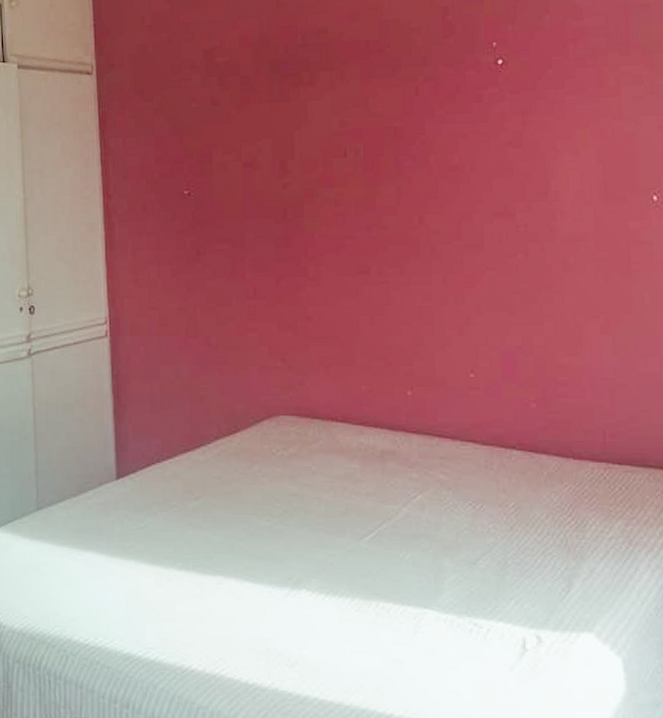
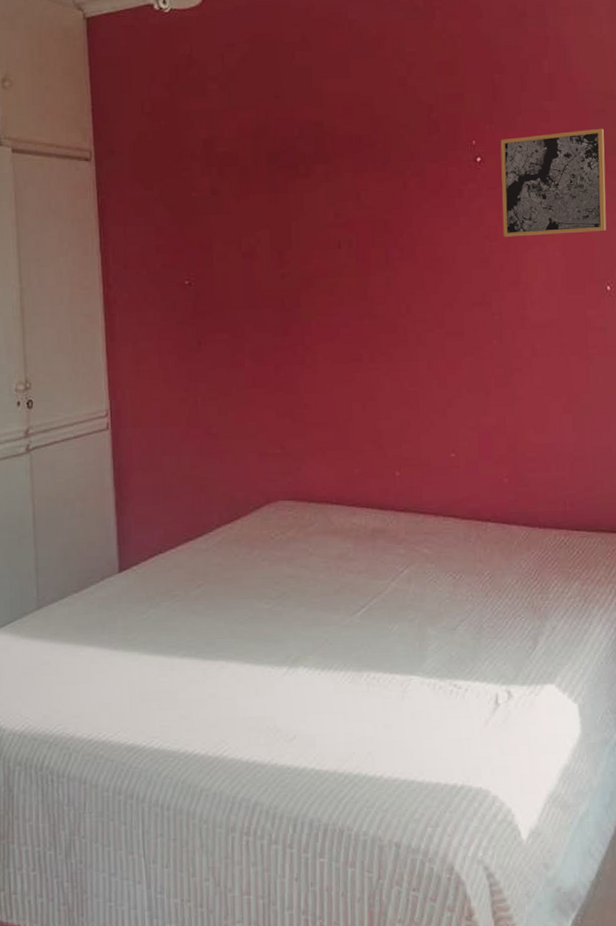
wall art: none [525,24,652,144] -> present [500,128,607,237]

